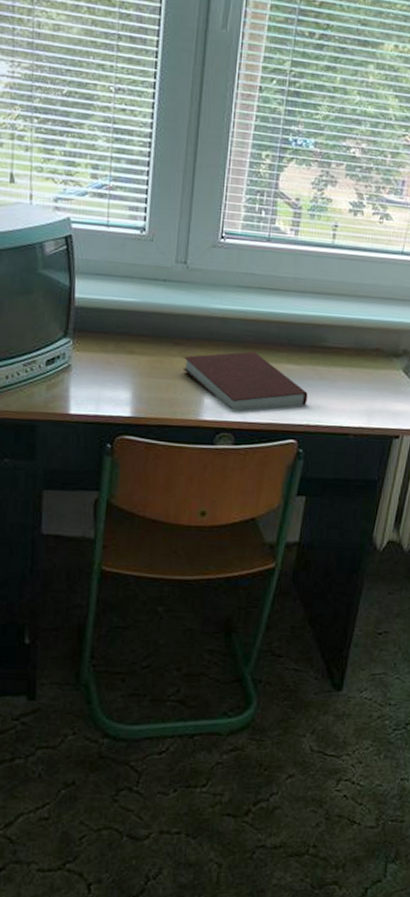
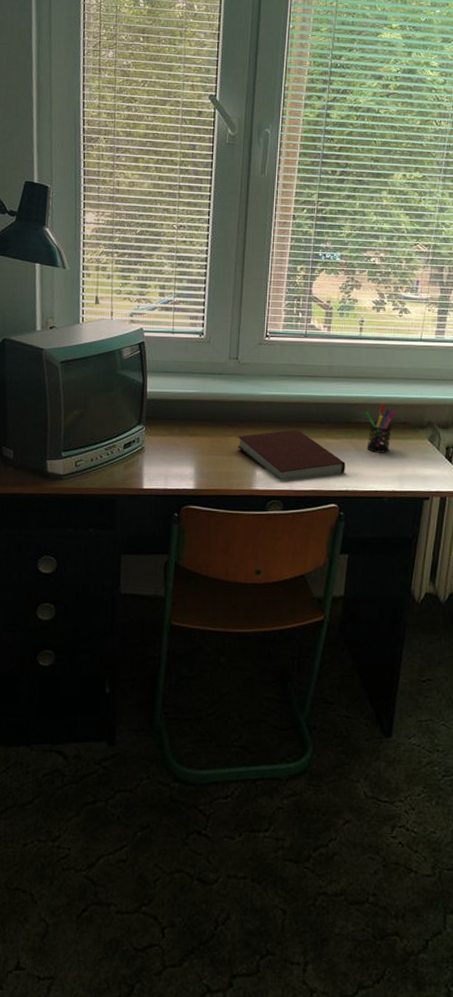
pen holder: none [333,326,367,384] -> present [365,403,395,453]

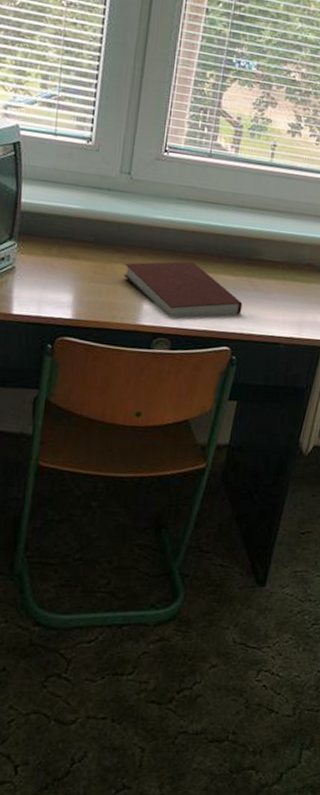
pen holder: present [365,403,395,453] -> none [267,241,301,296]

